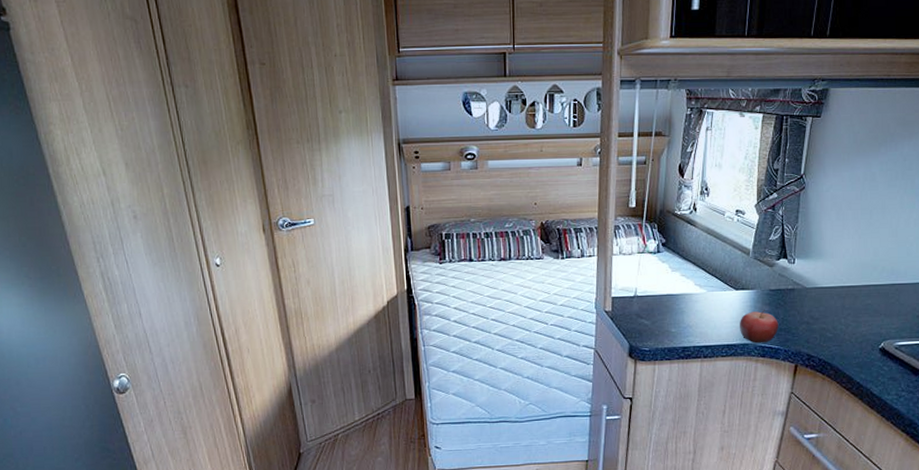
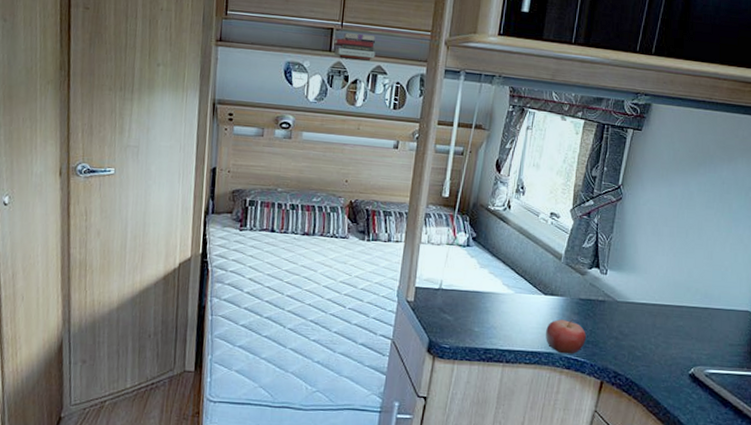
books: none [507,55,550,83] -> present [332,33,375,62]

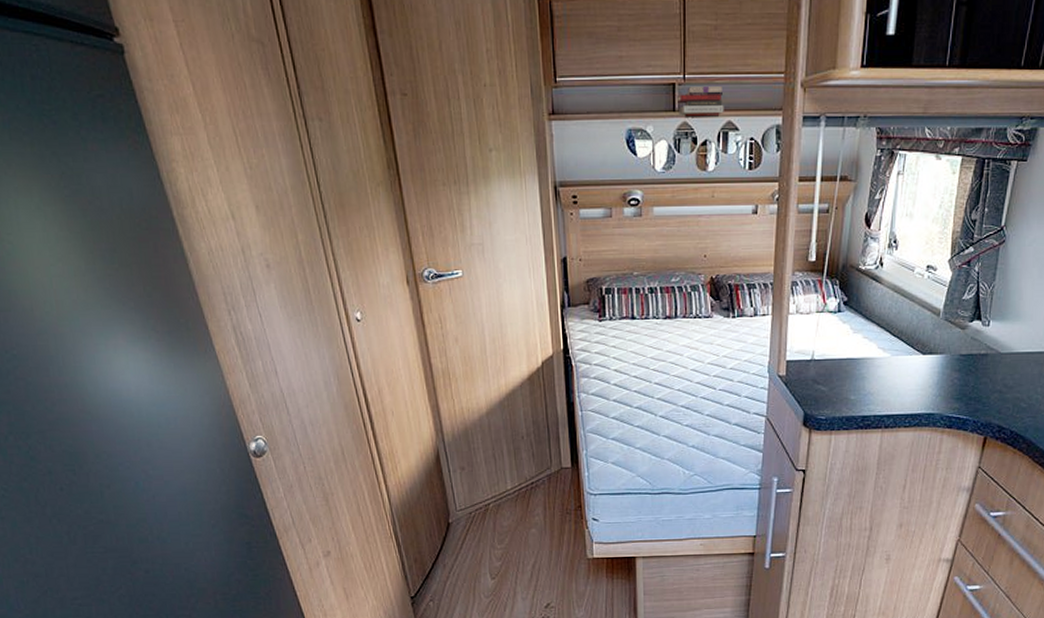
fruit: present [546,319,586,355] -> none [925,377,968,413]

